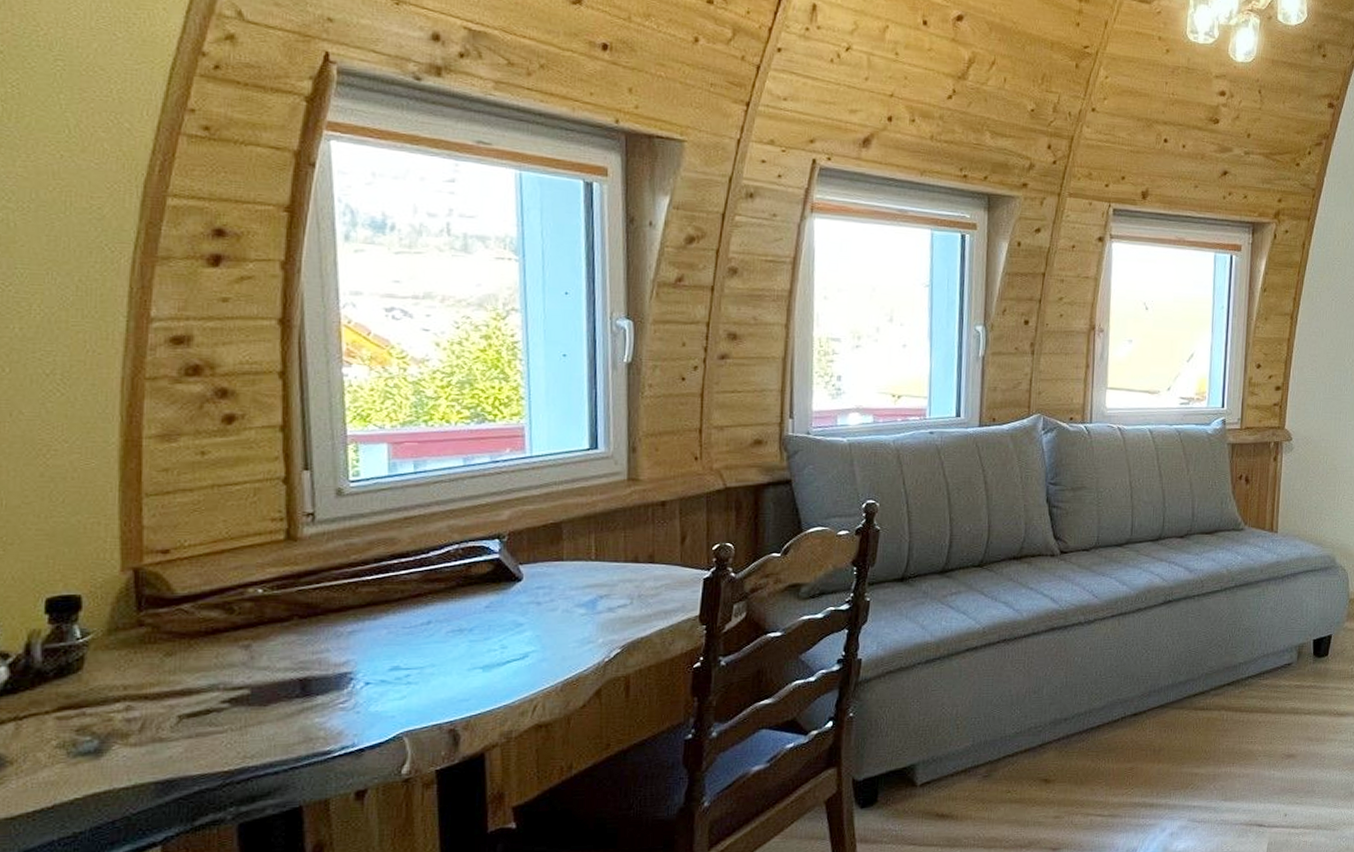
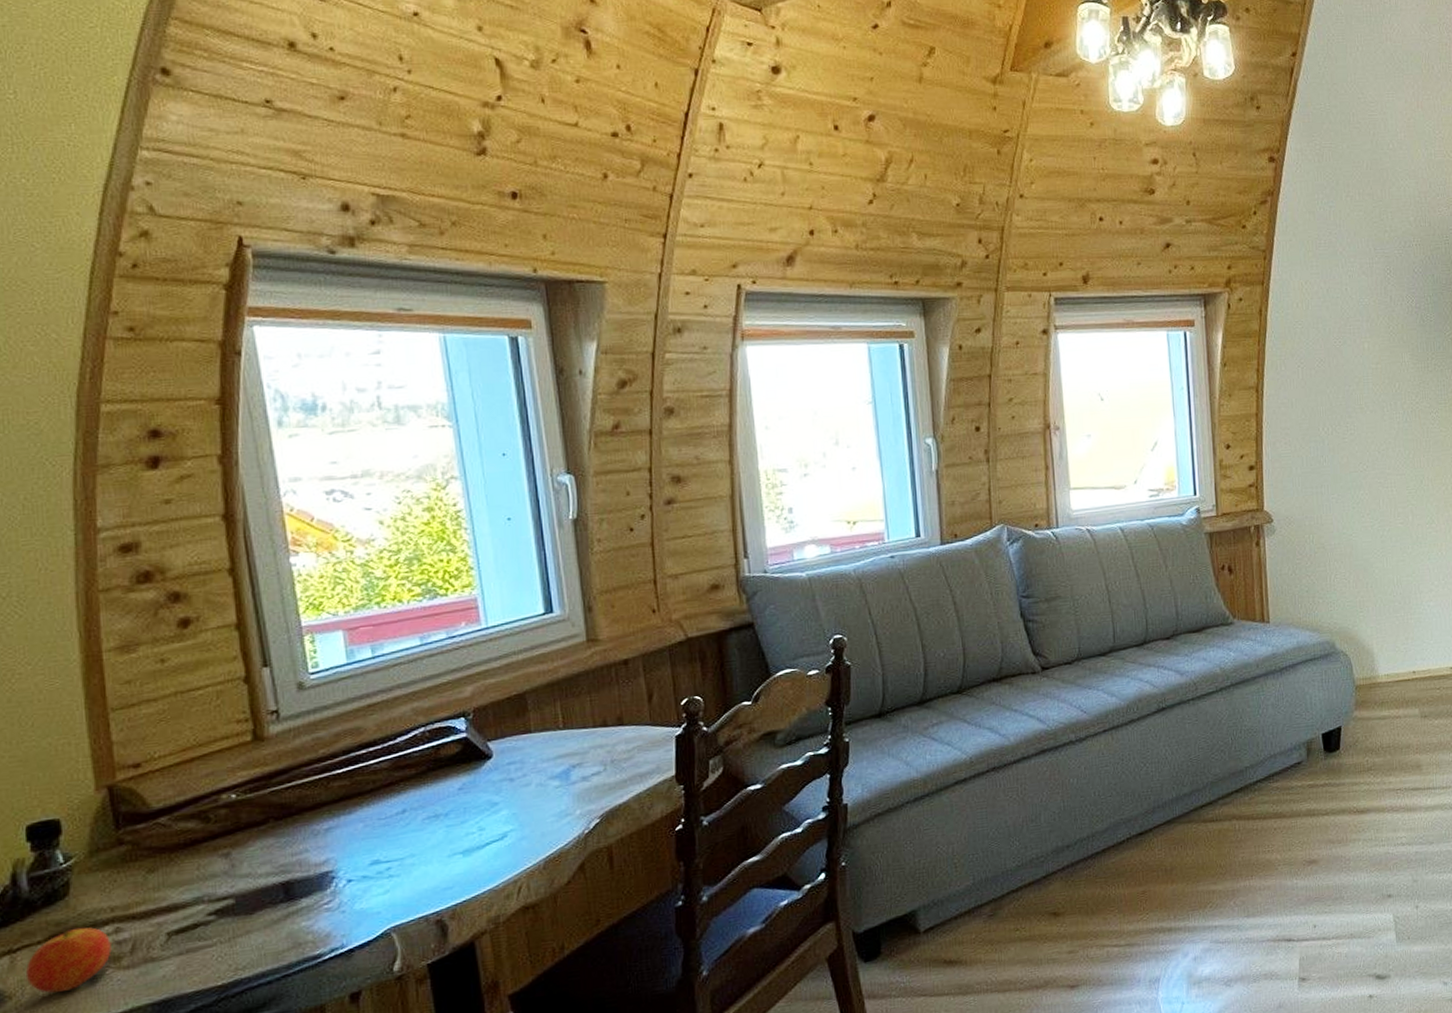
fruit: none [31,699,120,763] -> present [26,926,112,993]

